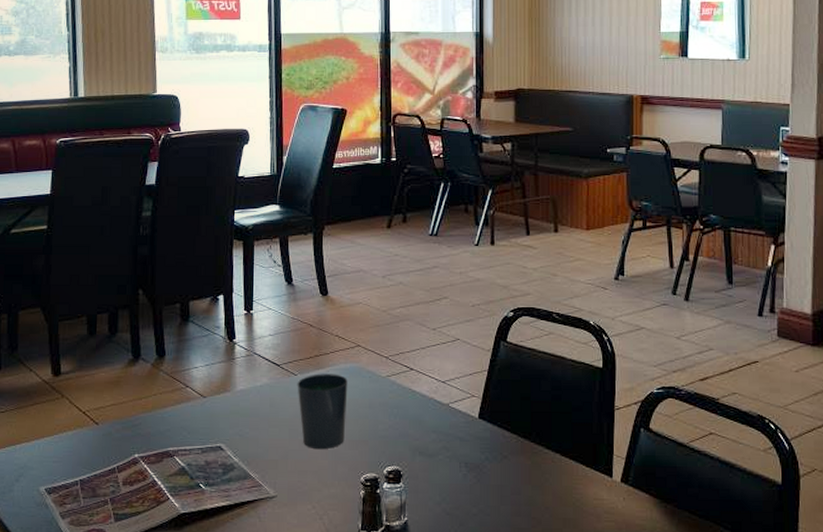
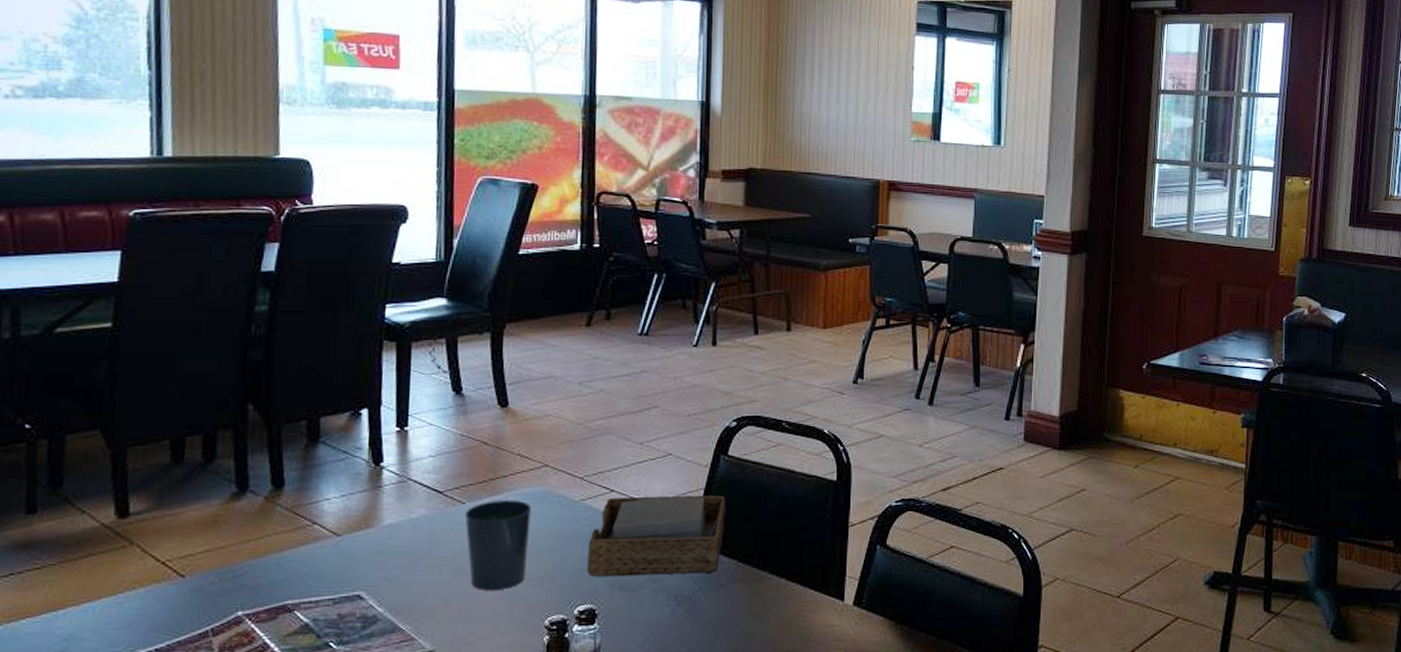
napkin holder: none [394,375,506,445] -> present [587,495,726,577]

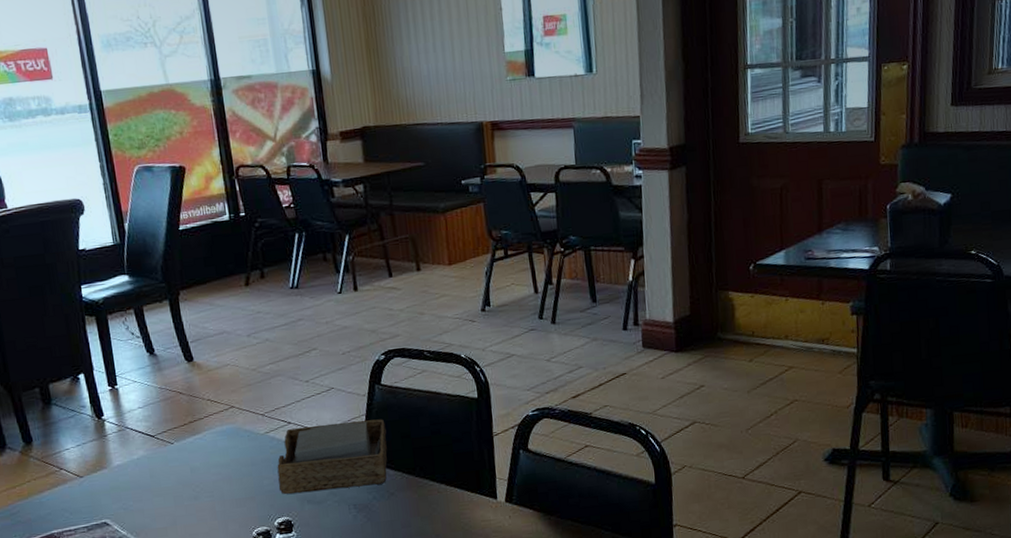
cup: present [464,500,531,590] -> none [174,437,231,512]

